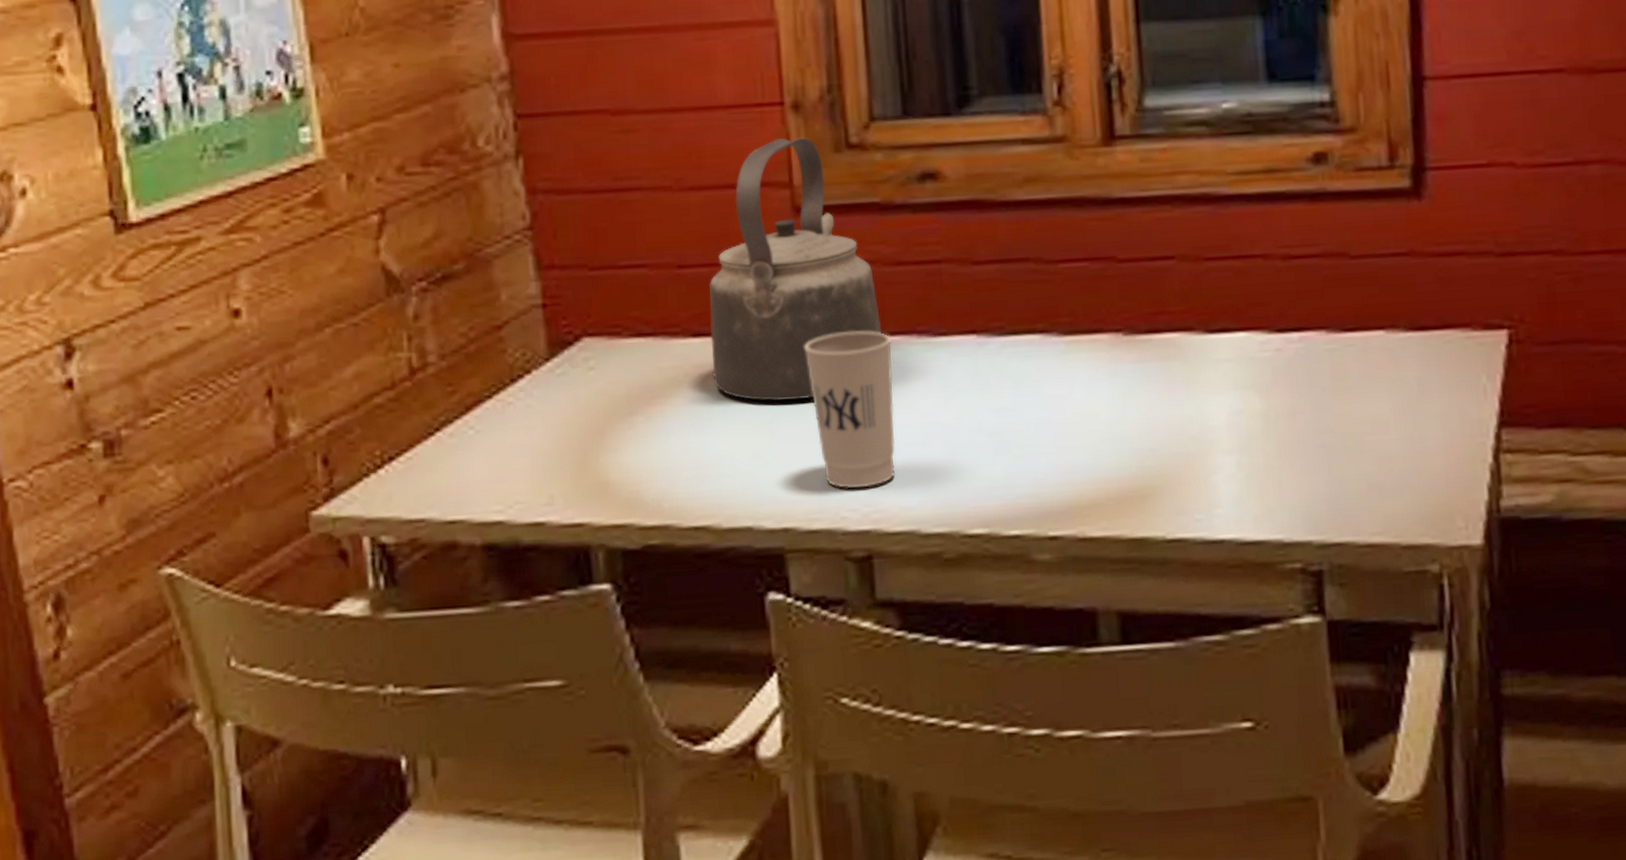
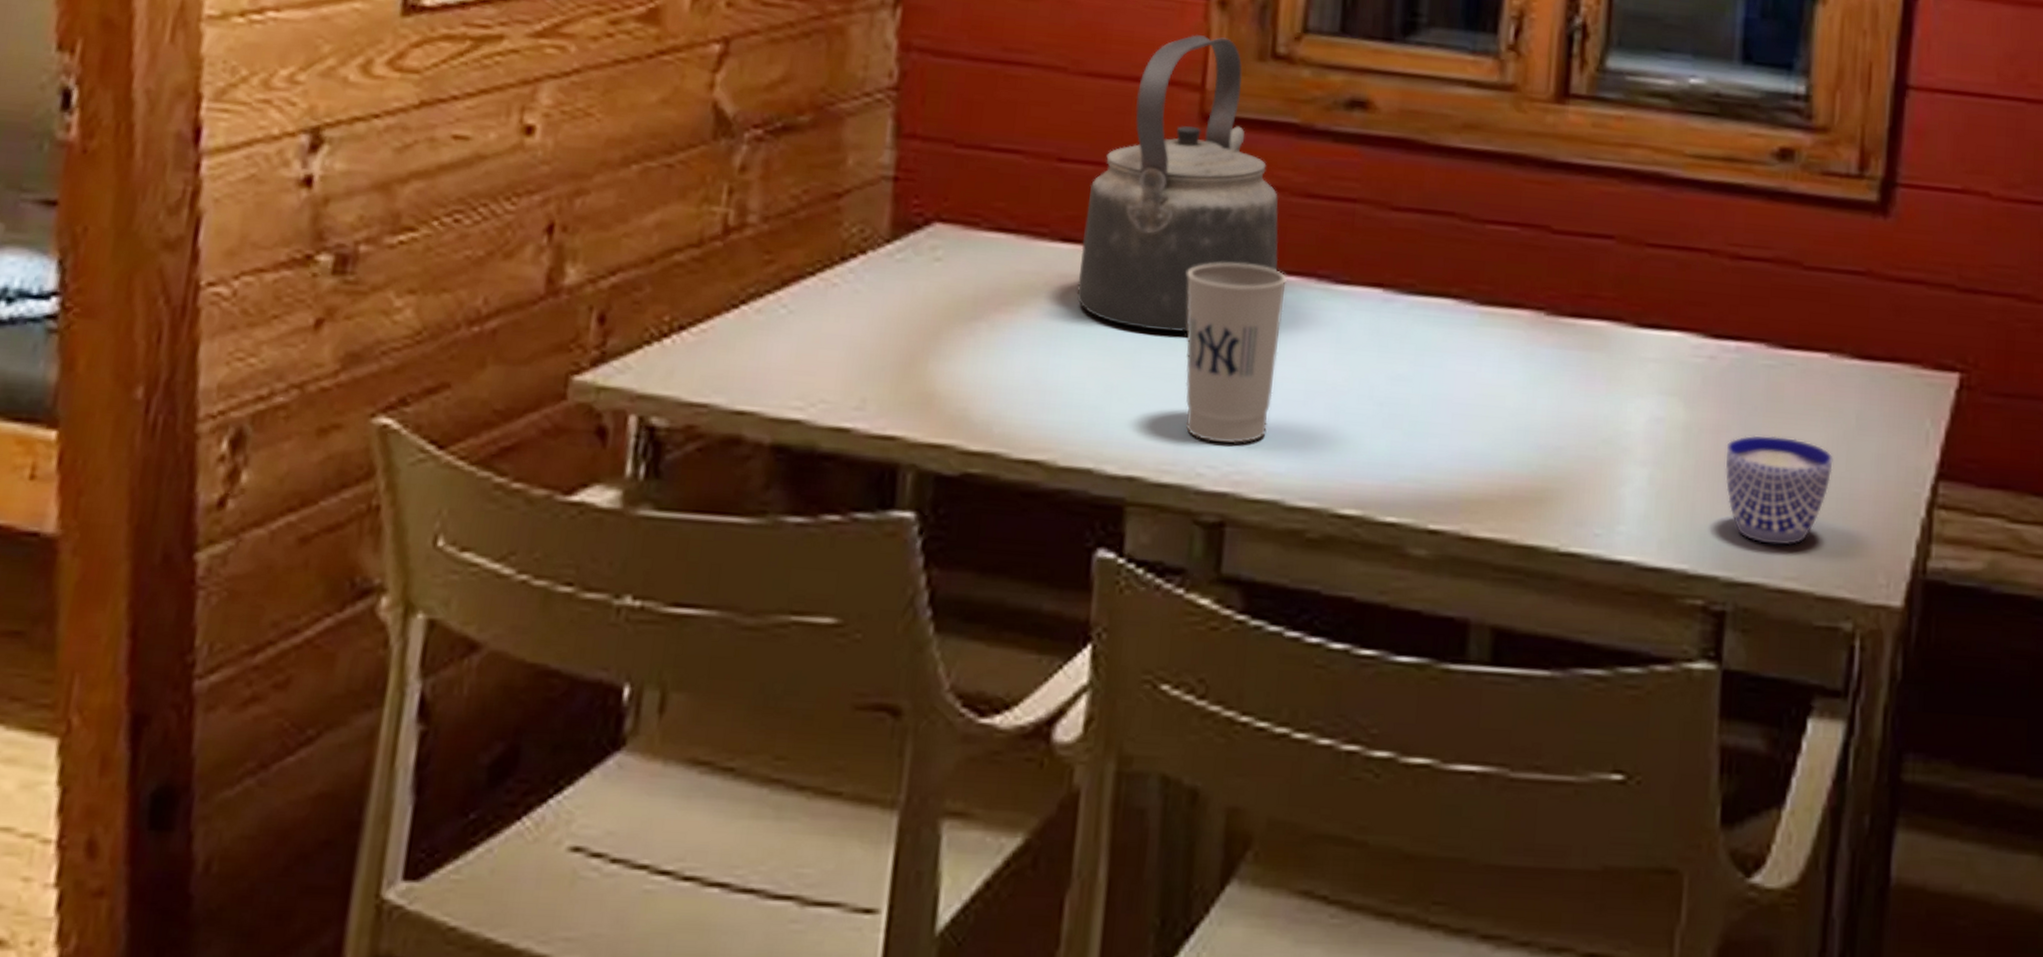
cup: none [1302,410,1402,507] -> present [1725,435,1833,546]

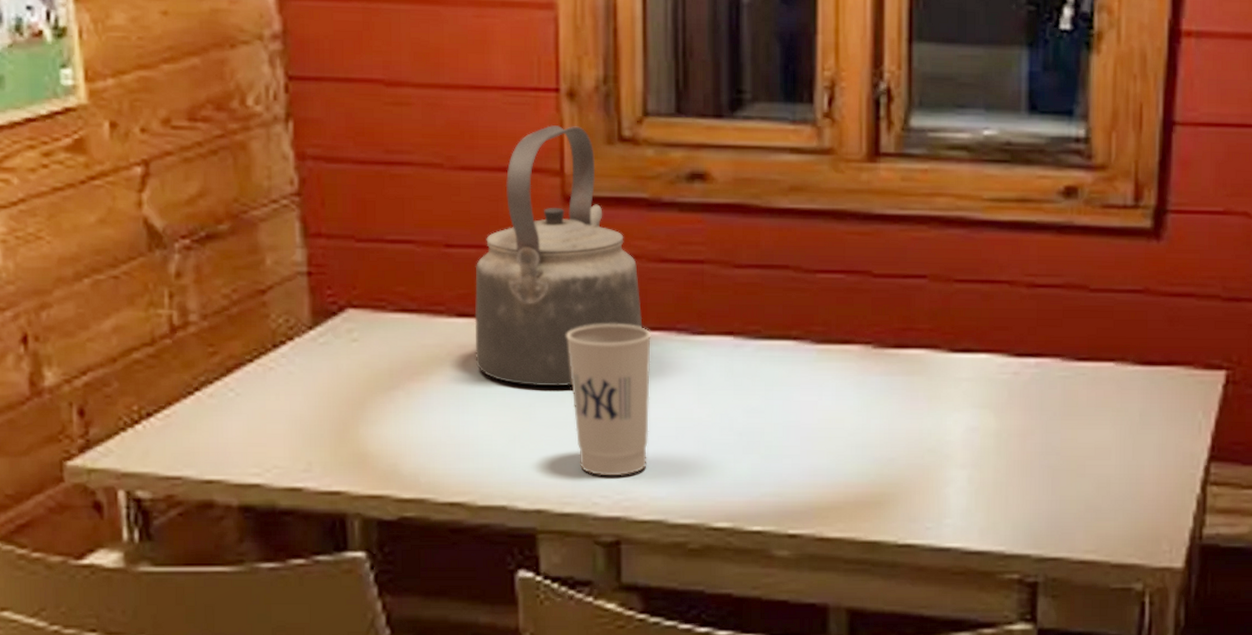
cup: present [1725,435,1833,546] -> none [1031,436,1122,525]

